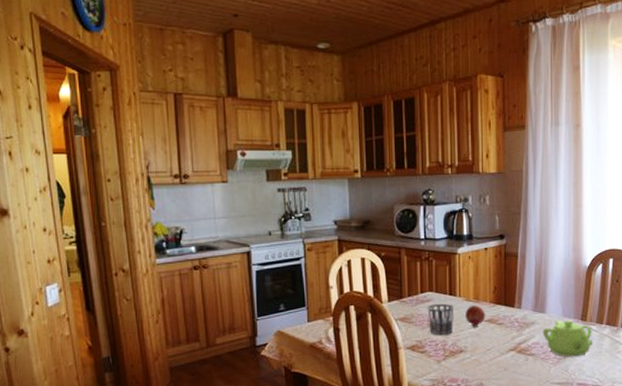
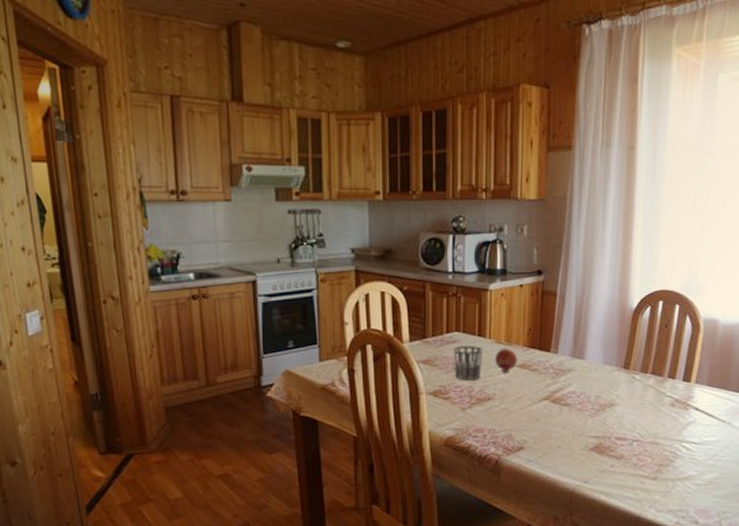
teapot: present [542,320,592,357] -> none [580,368,635,408]

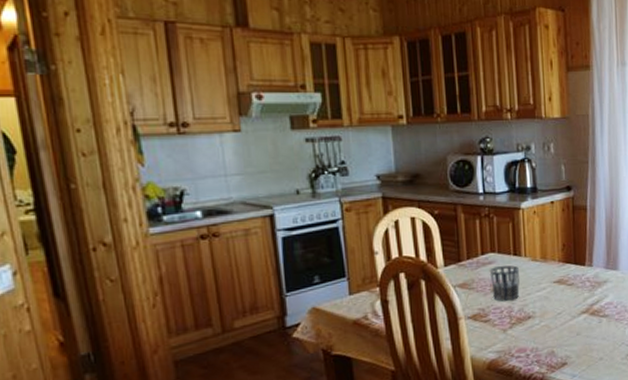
fruit: present [495,349,518,372] -> none [532,265,555,290]

